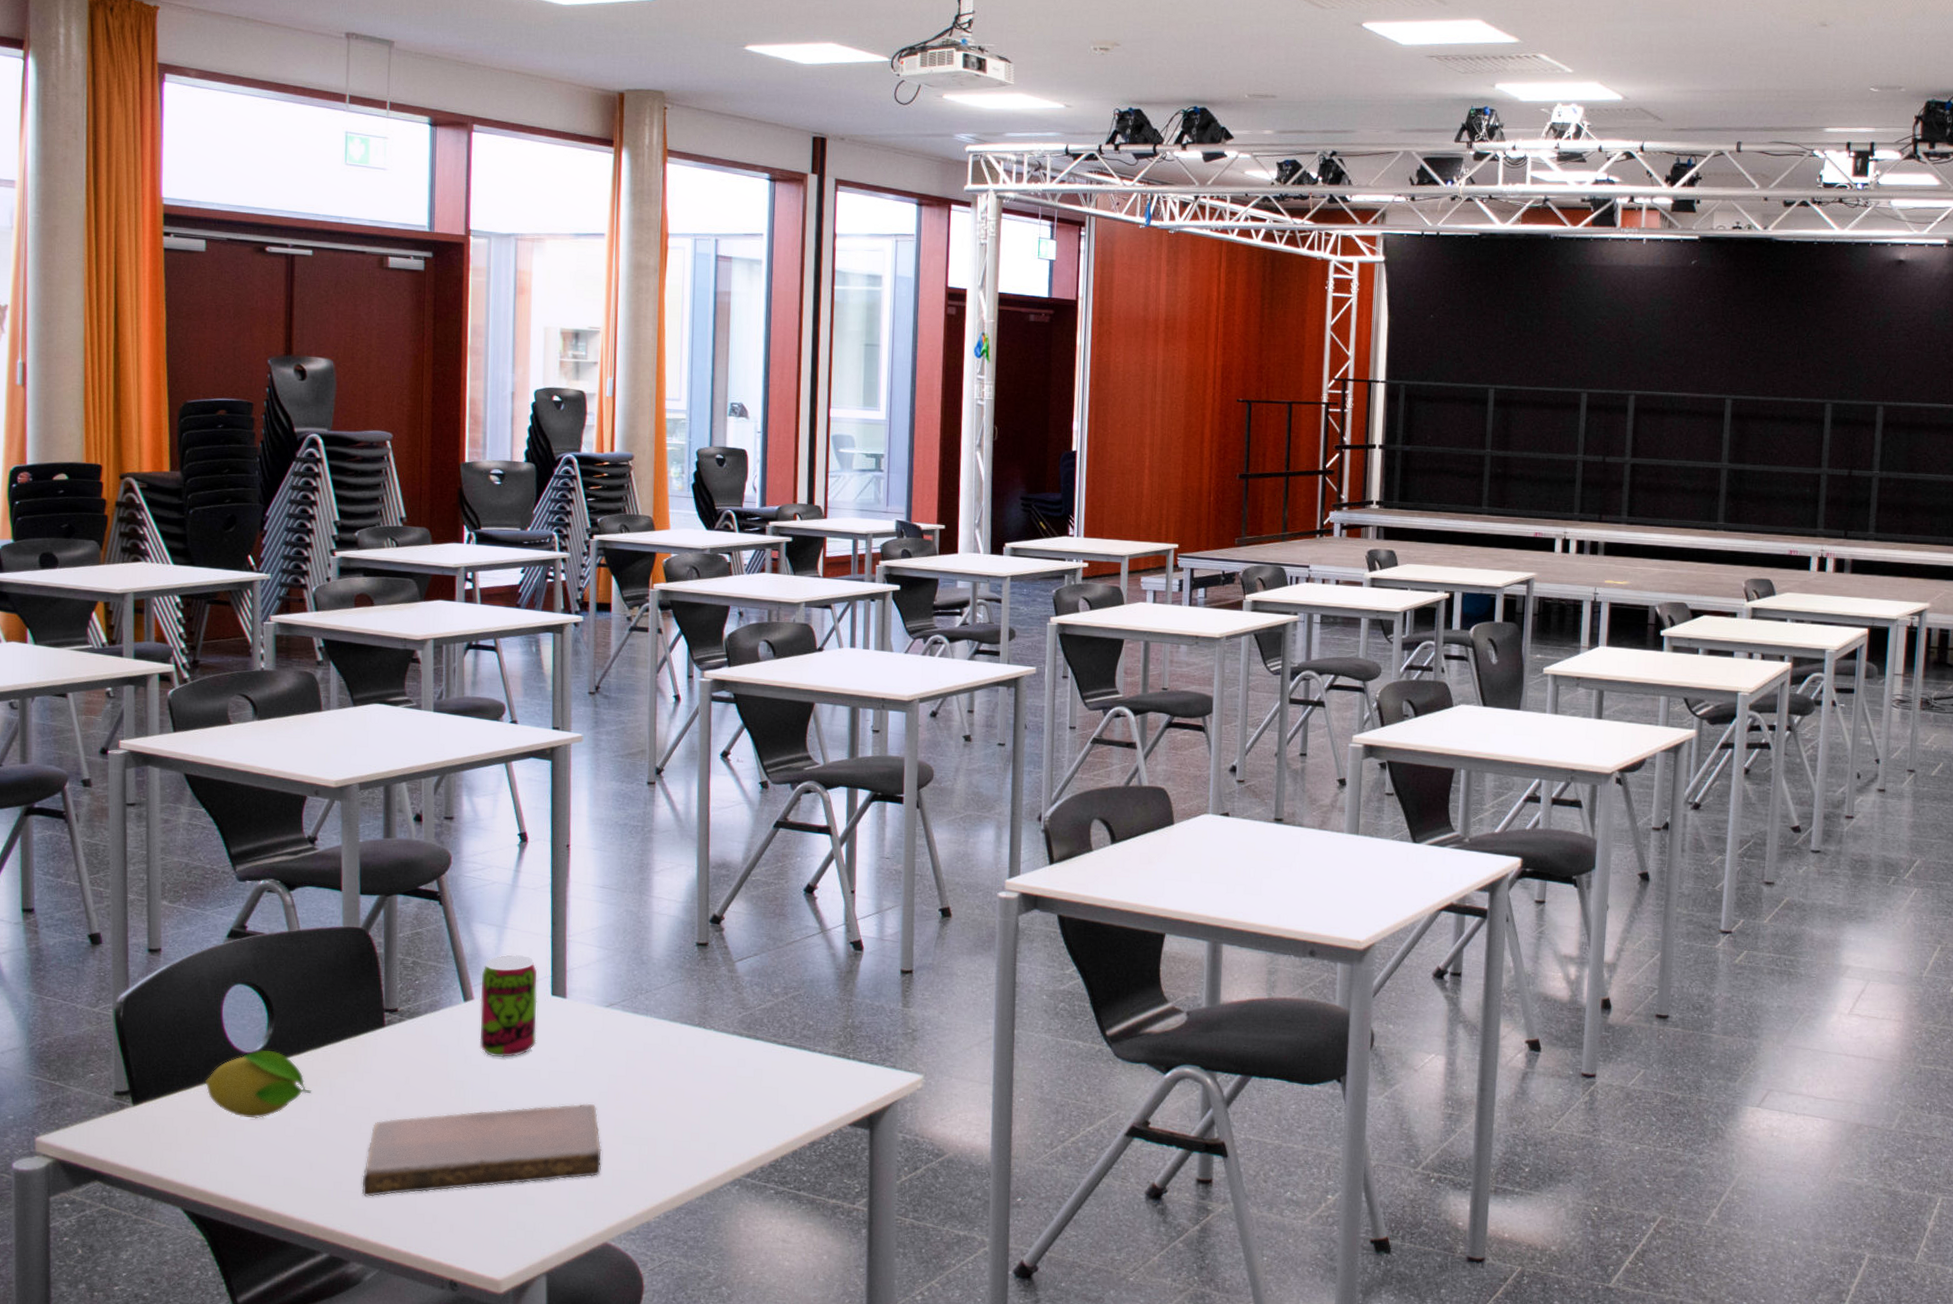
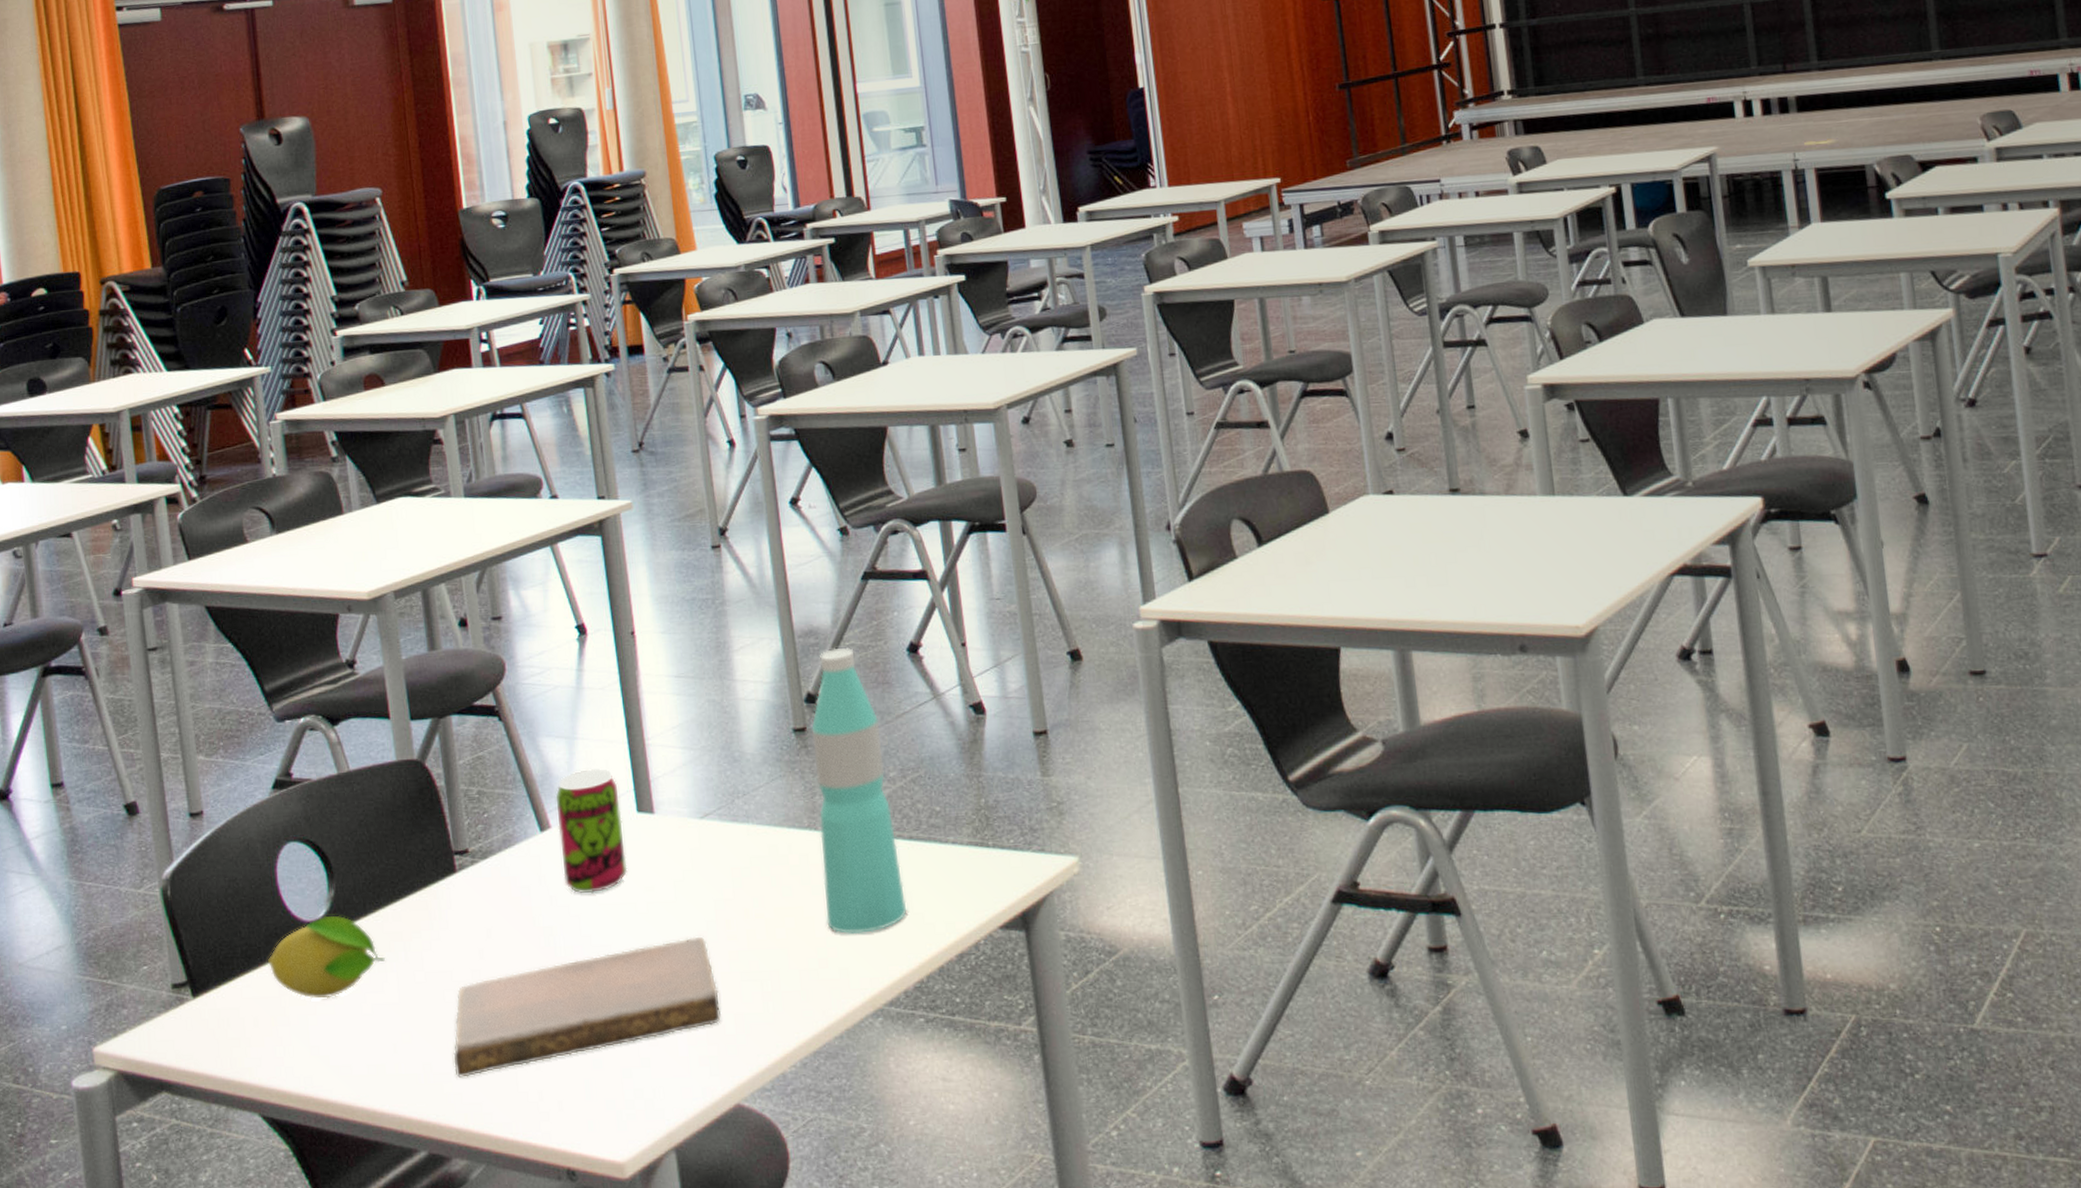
water bottle: none [703,880,773,1117] -> present [811,647,908,934]

